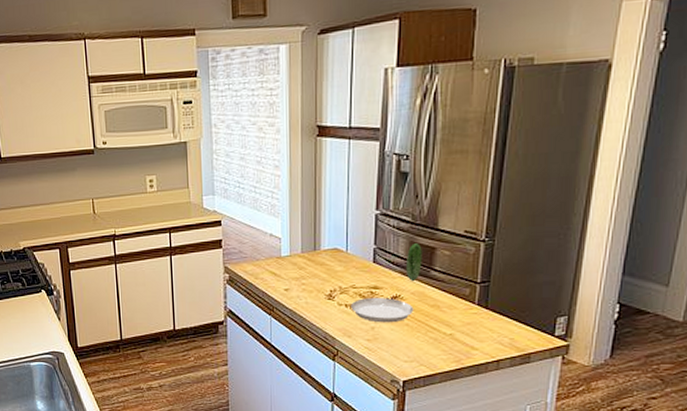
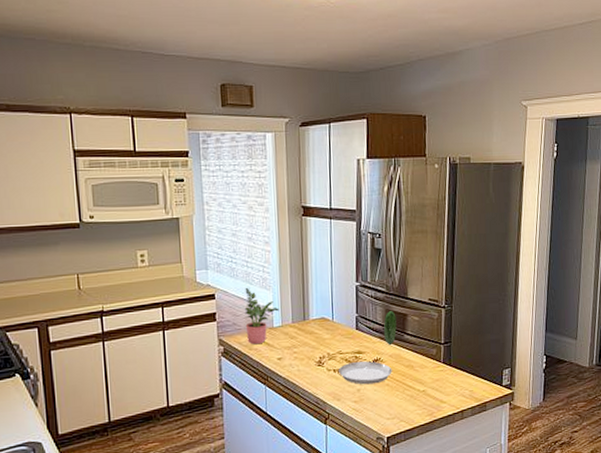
potted plant: none [251,215,288,274] -> present [244,288,279,345]

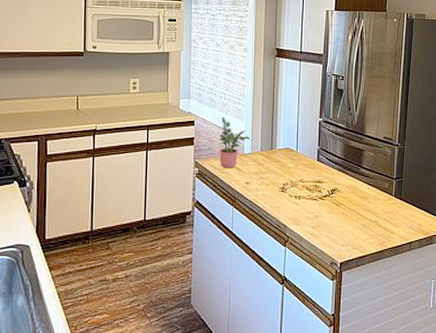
plate: present [339,311,397,385] -> none [300,146,354,212]

